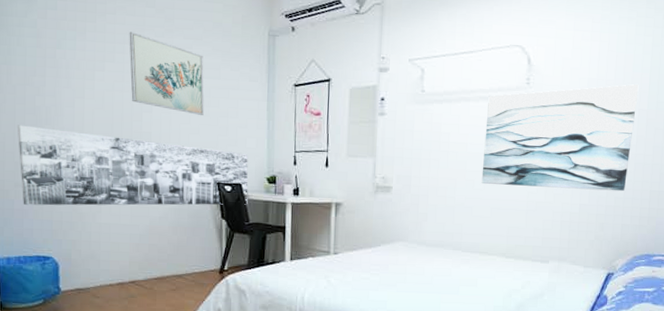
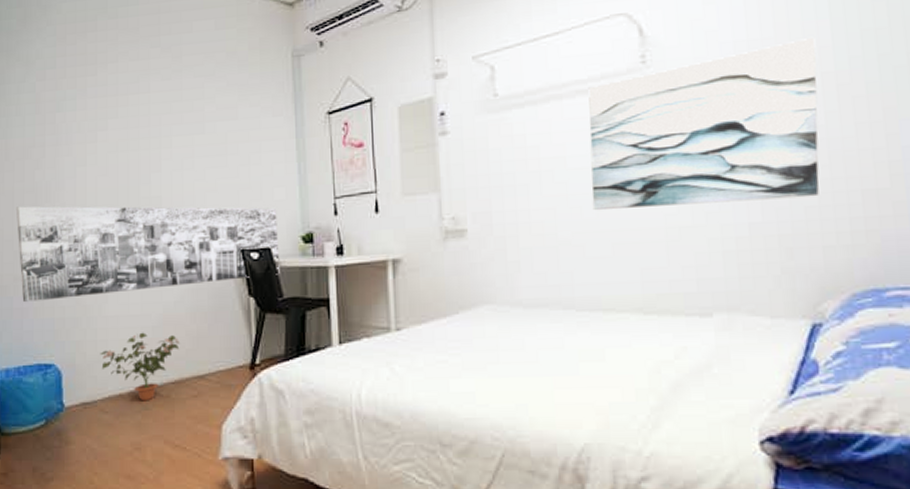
potted plant: none [93,238,163,291] -> present [100,332,180,401]
wall art: present [129,32,204,115] -> none [133,79,221,167]

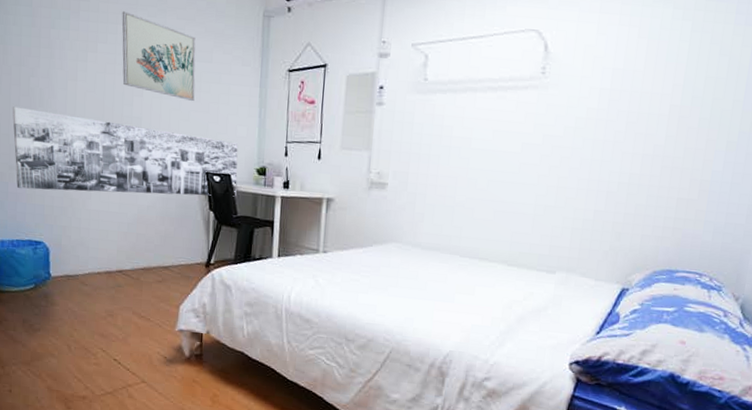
potted plant: present [100,332,180,401] -> none [83,226,150,281]
wall art: none [133,79,221,167] -> present [121,11,196,101]
wall art: present [588,38,819,210] -> none [485,76,672,198]

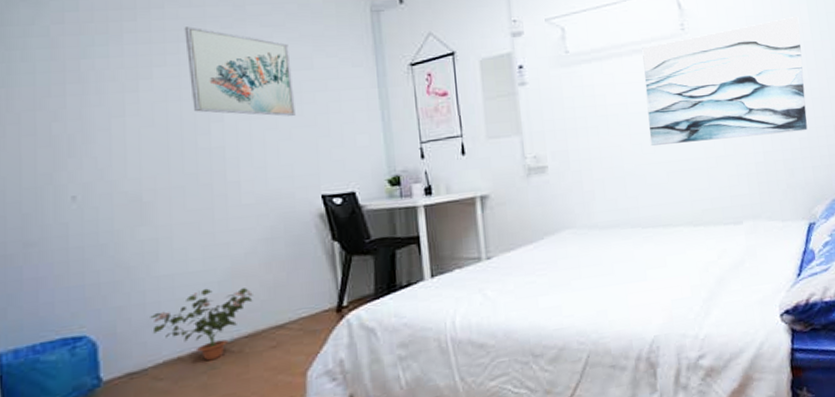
wall art: present [12,106,239,197] -> none [24,153,366,272]
potted plant: none [83,226,150,281] -> present [150,288,253,361]
wall art: none [485,76,672,198] -> present [642,17,808,146]

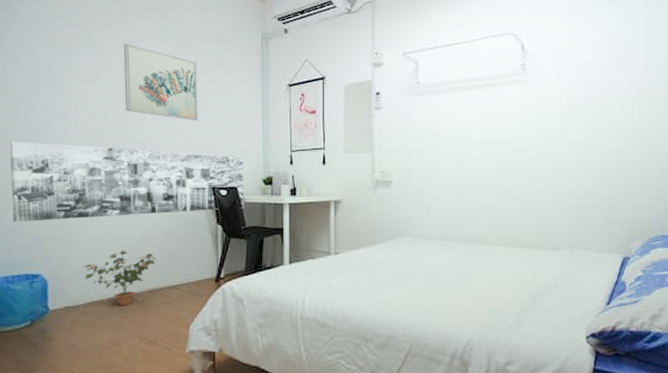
wall art: none [24,153,366,272] -> present [9,141,244,223]
wall art: present [642,17,808,146] -> none [483,64,636,172]

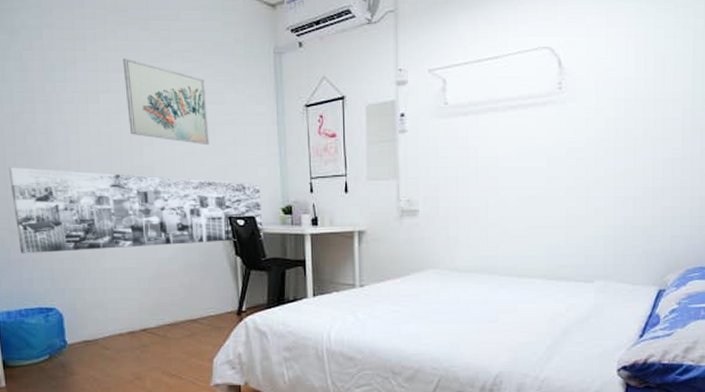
potted plant: present [84,250,156,306] -> none [99,283,174,340]

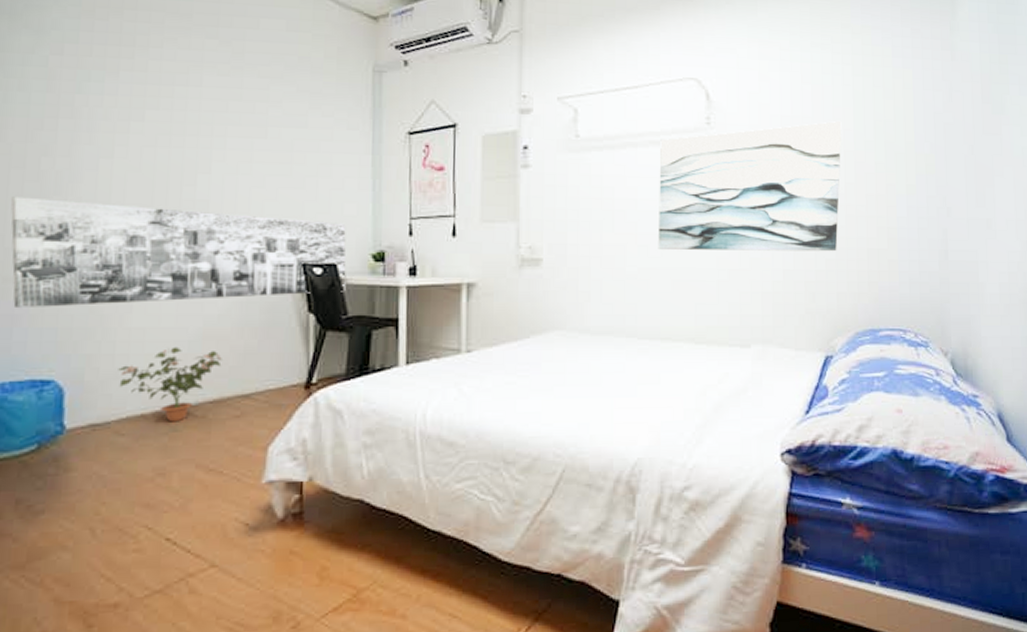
potted plant: none [99,283,174,340] -> present [118,347,222,422]
wall art: present [123,58,209,144] -> none [180,70,285,175]
wall art: none [515,82,681,200] -> present [658,121,842,252]

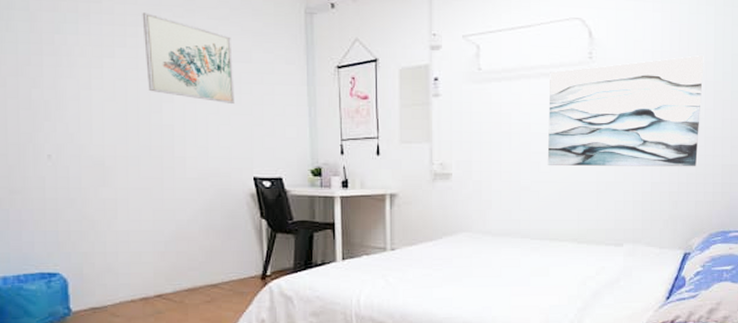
wall art: present [10,196,347,309] -> none [9,122,290,216]
potted plant: present [118,347,222,422] -> none [110,246,193,306]
wall art: none [180,70,285,175] -> present [142,12,235,104]

